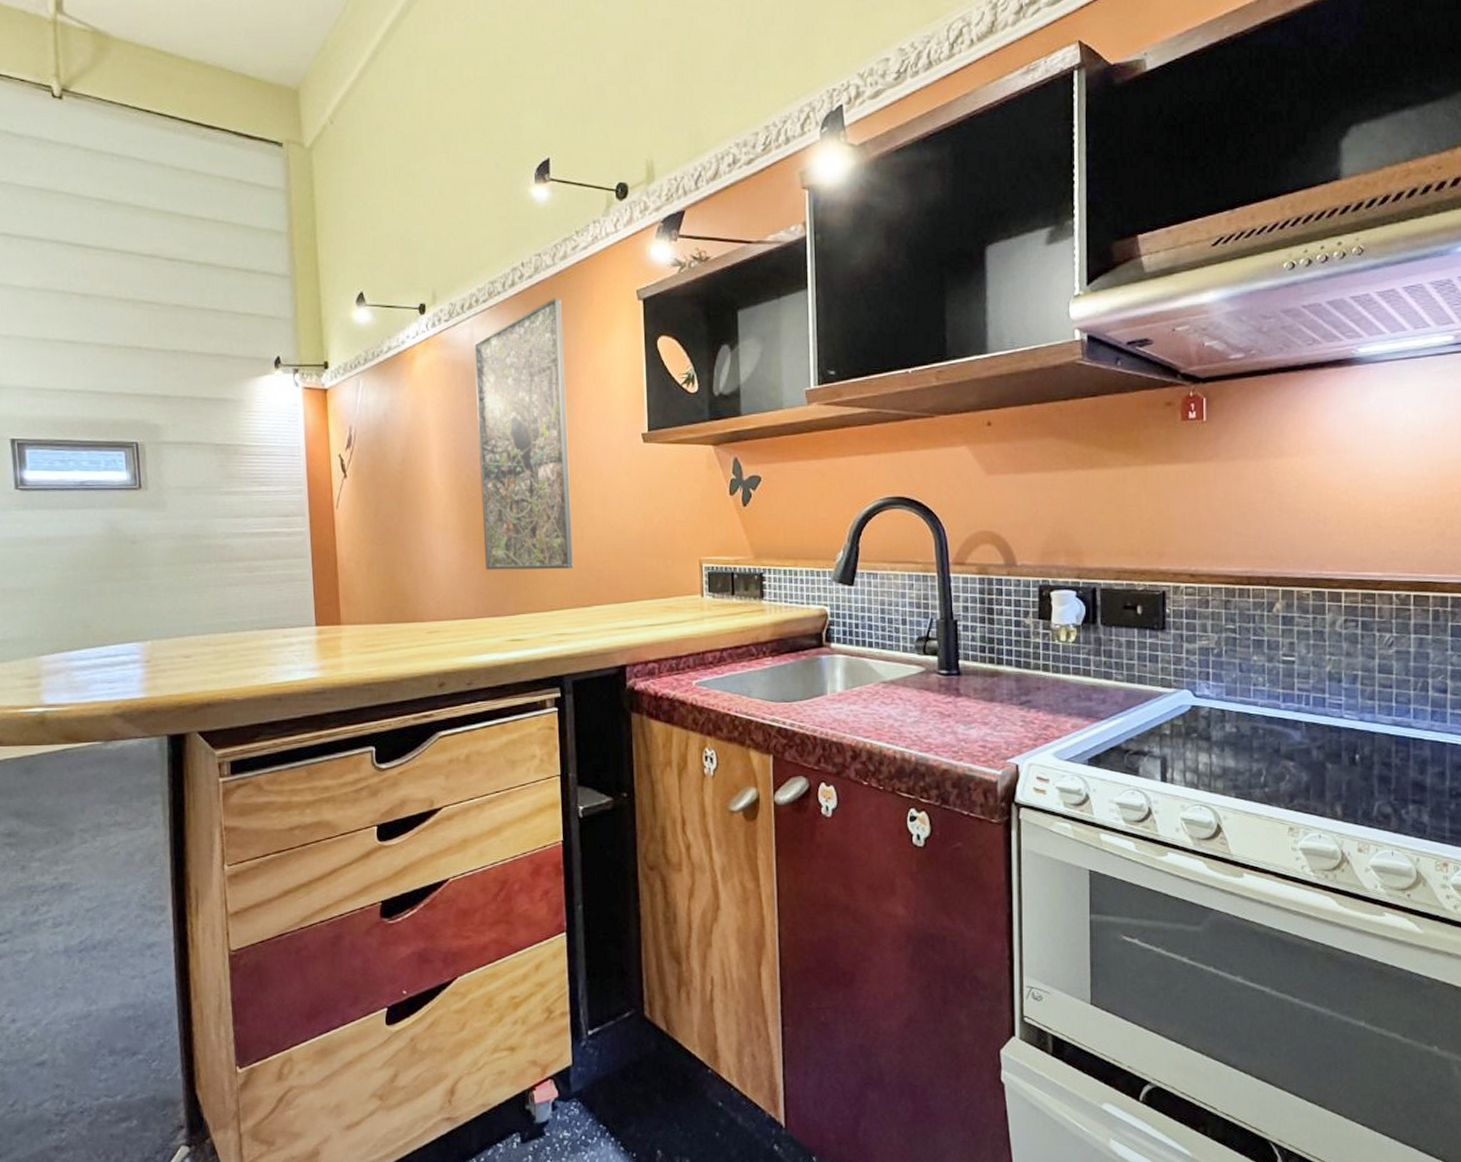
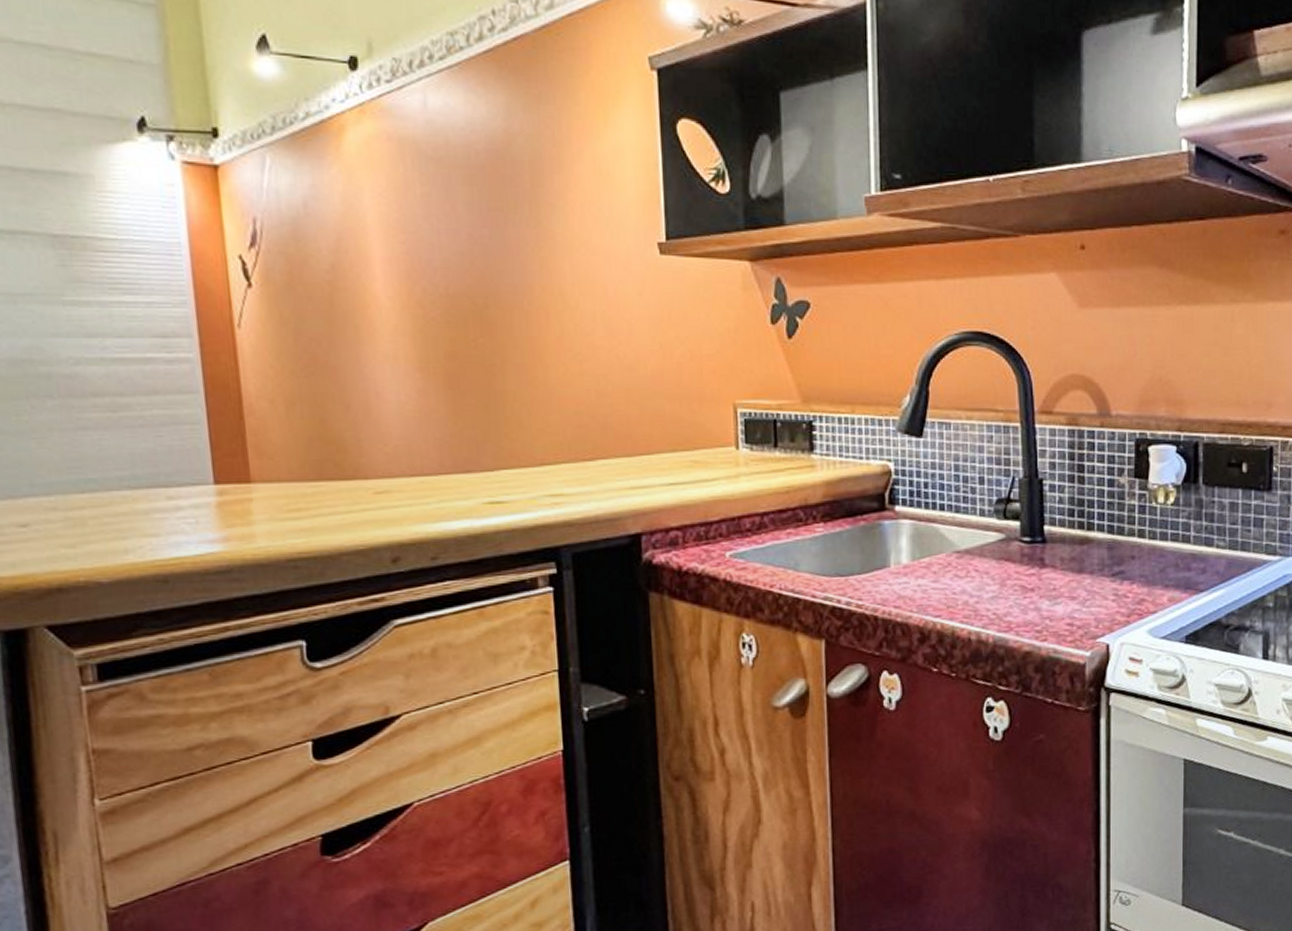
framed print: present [473,297,573,571] -> none [427,60,570,414]

